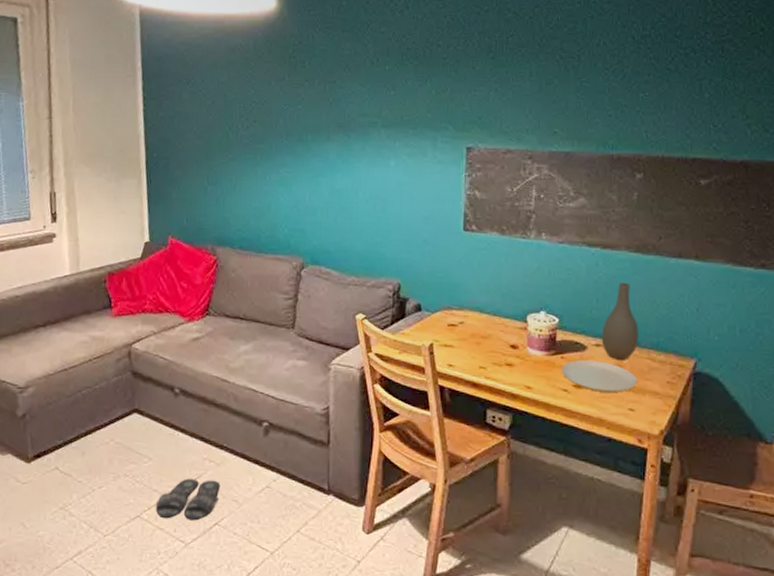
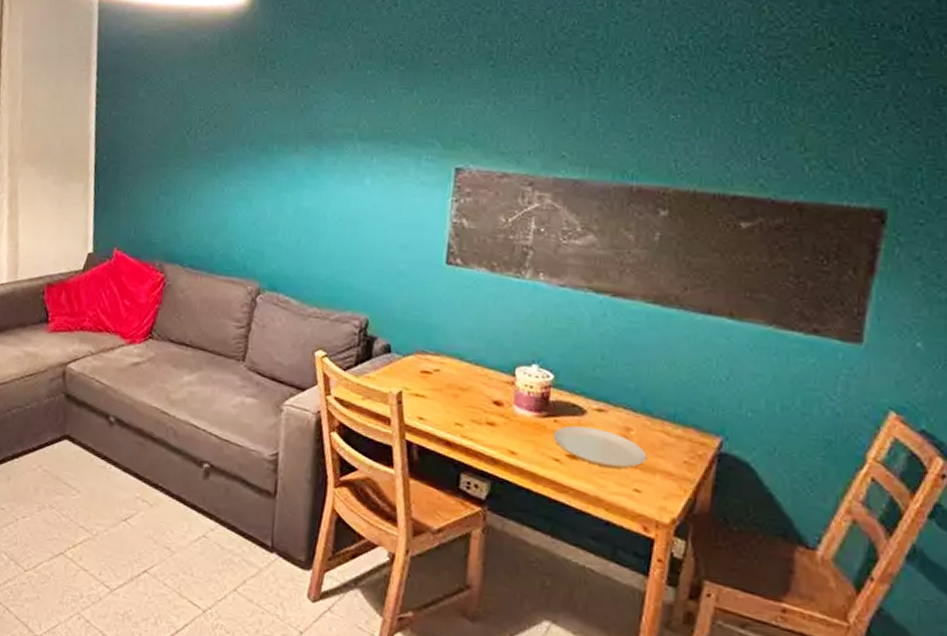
slippers: present [155,478,220,521] -> none [81,517,152,565]
vase: present [601,282,639,360] -> none [604,337,652,430]

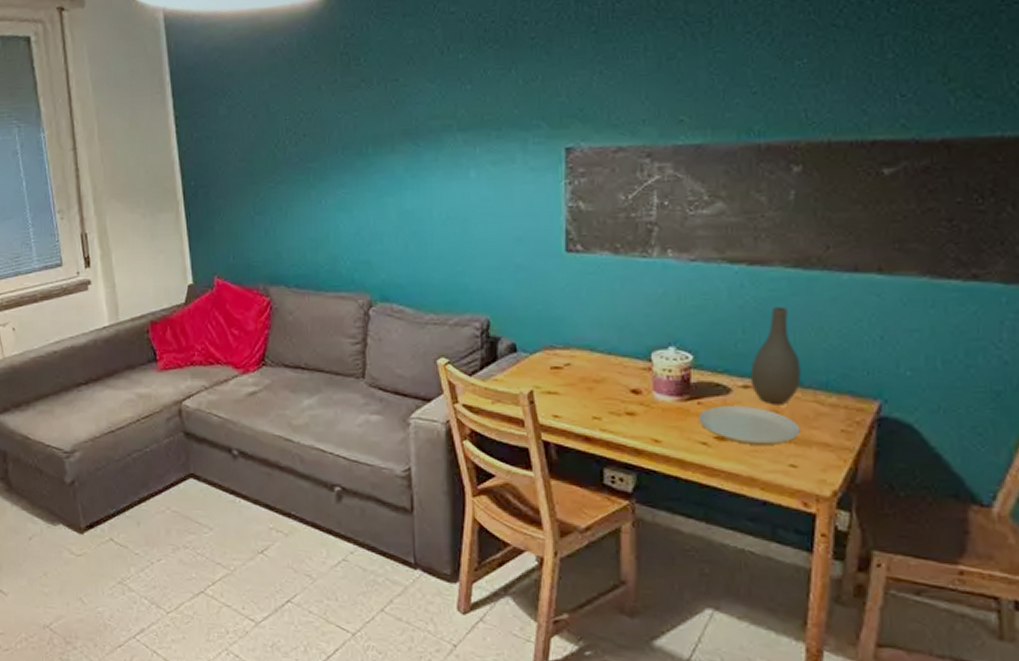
vase: none [604,337,652,430] -> present [750,306,801,404]

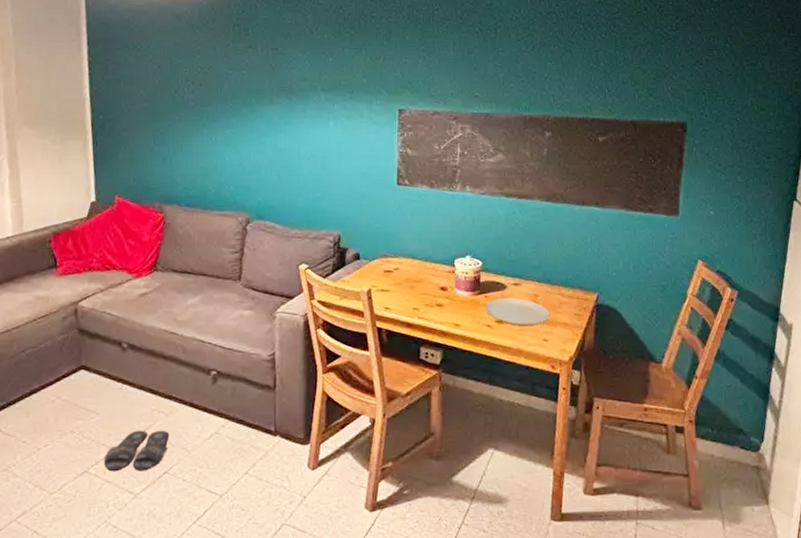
slippers: none [220,550,291,597] -> present [103,430,169,472]
vase: present [750,306,801,404] -> none [519,227,550,296]

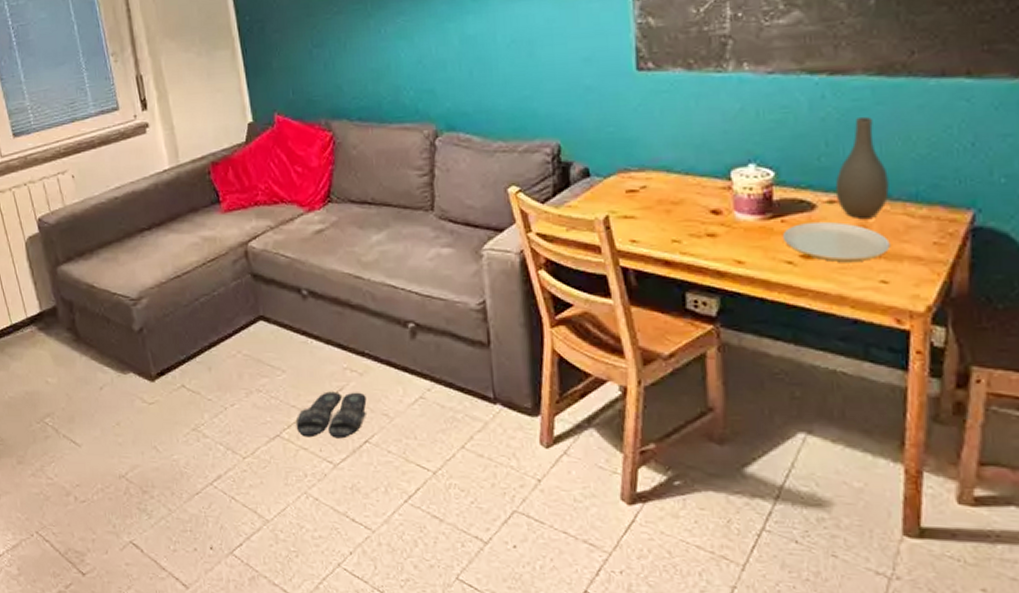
vase: none [519,227,550,296] -> present [835,116,889,218]

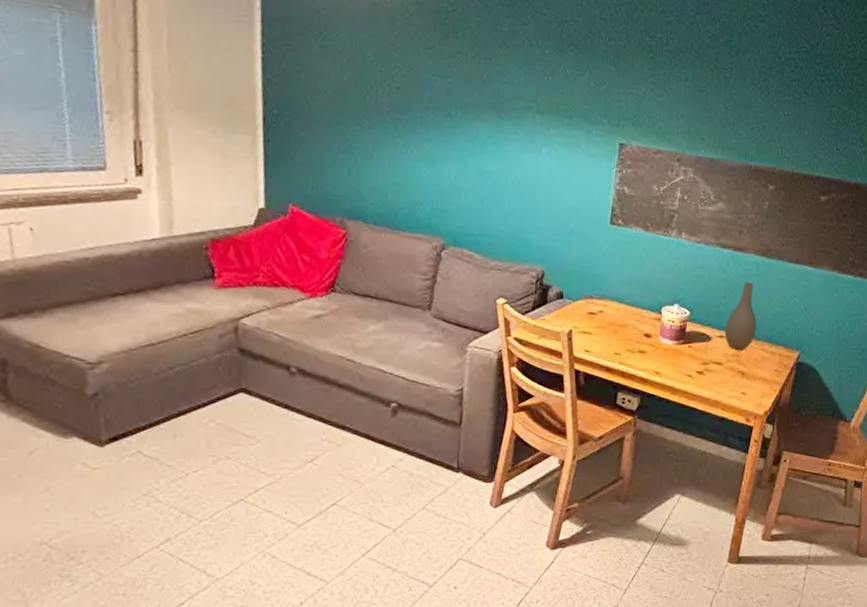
slippers: present [295,391,367,439] -> none [263,460,340,502]
plate: present [782,221,891,262] -> none [687,349,751,379]

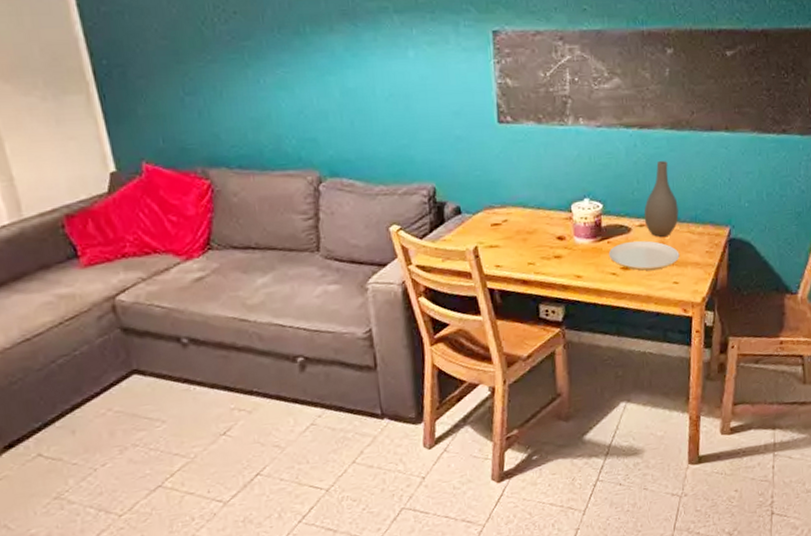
plate: none [687,349,751,379] -> present [608,240,680,271]

